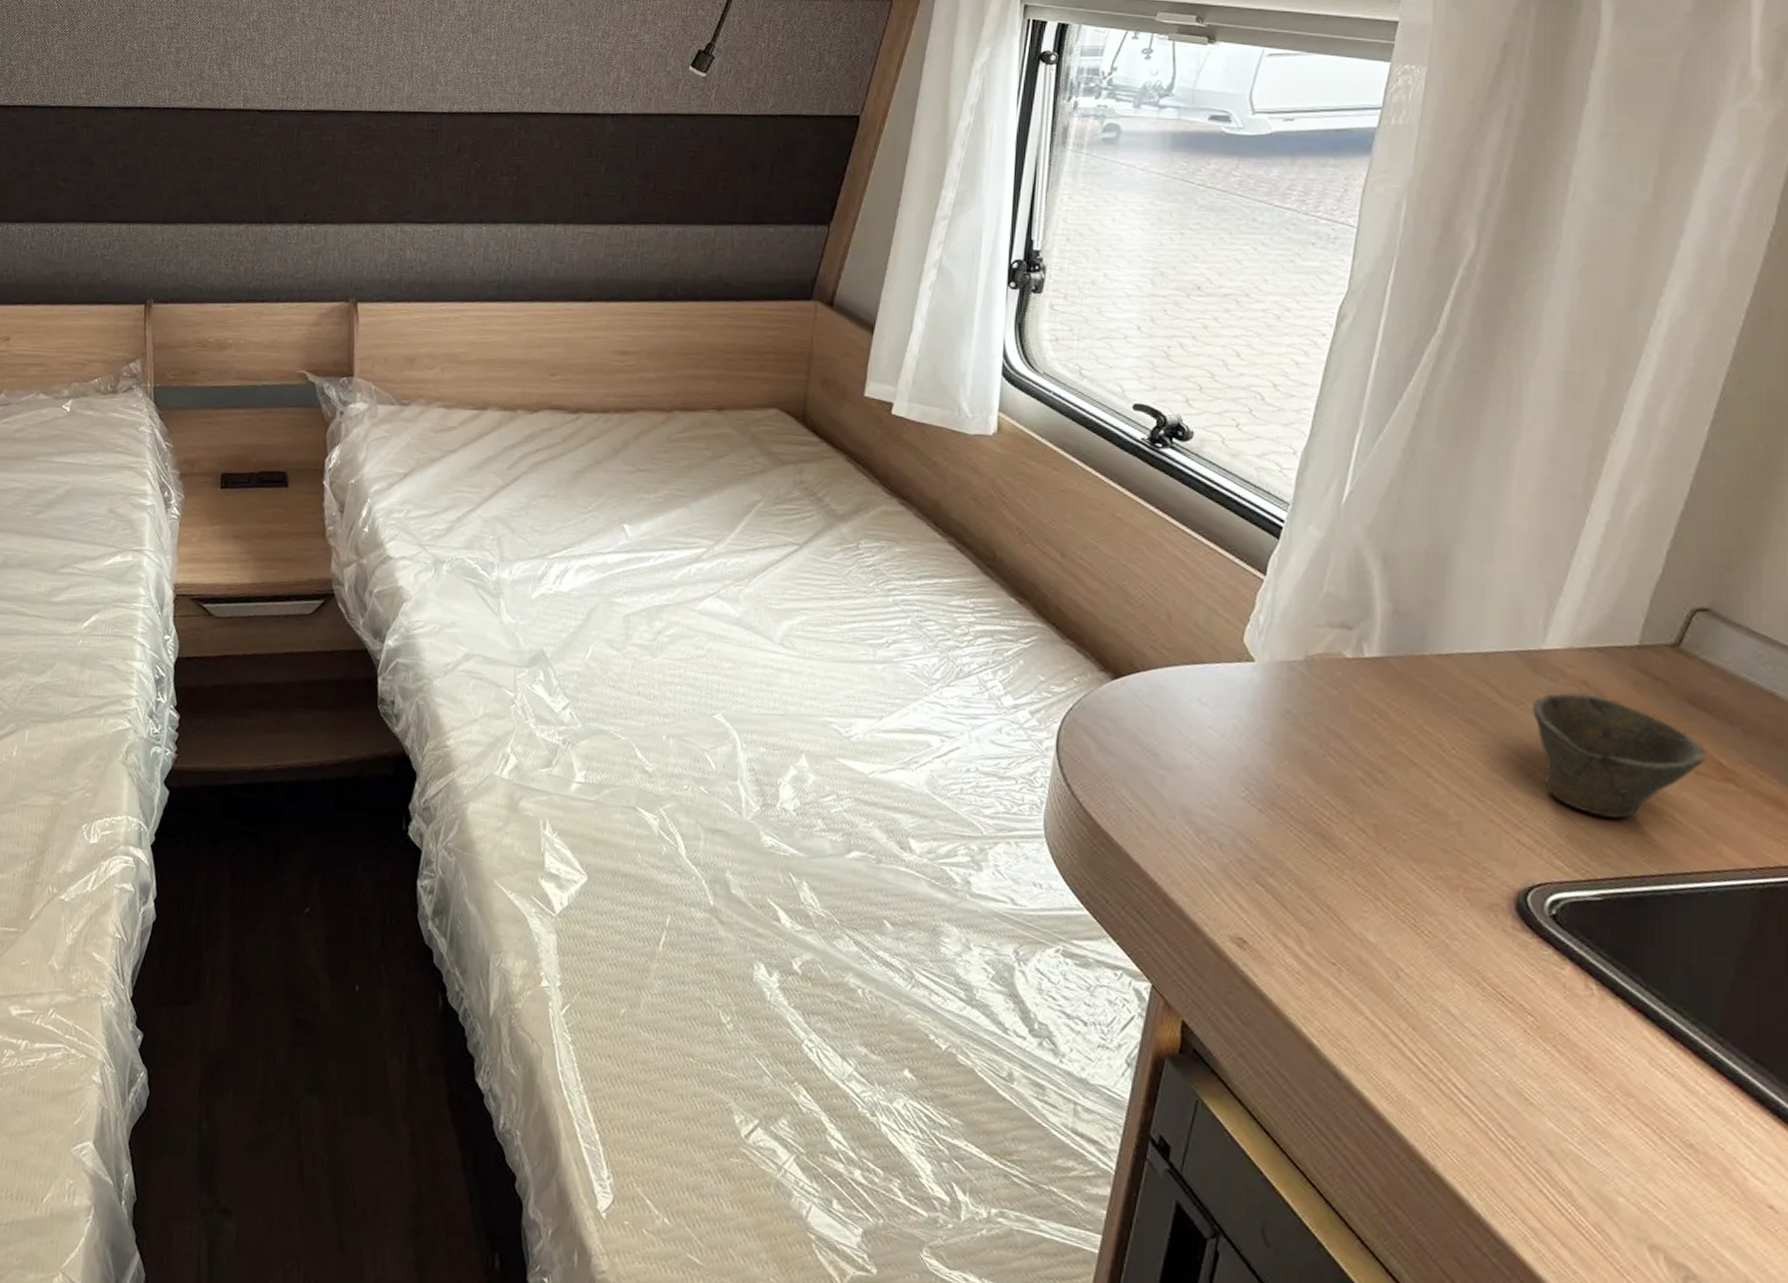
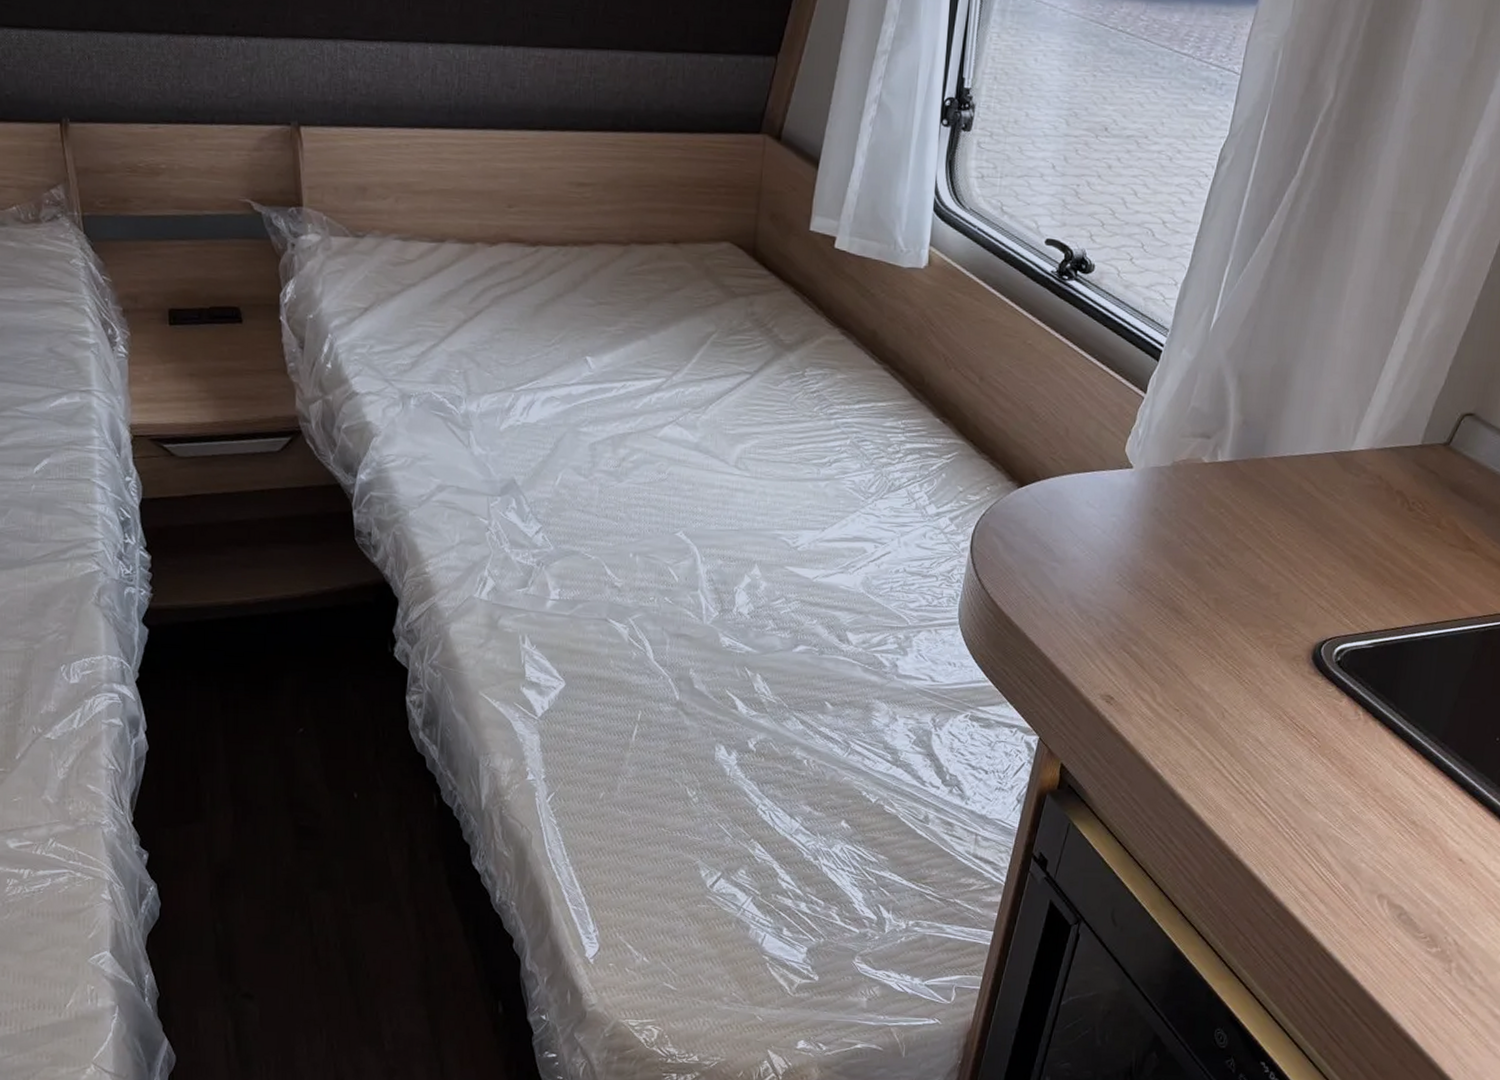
cup: present [1531,693,1706,818] -> none [1338,485,1458,583]

